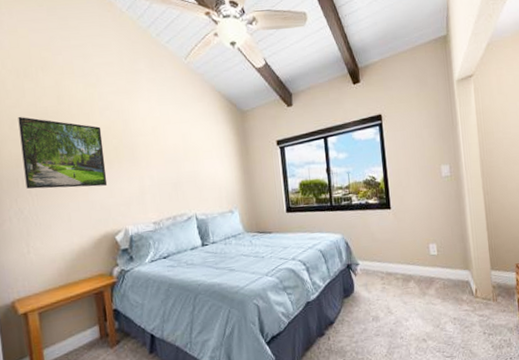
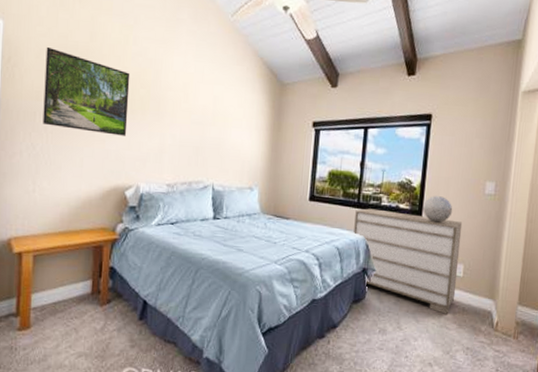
dresser: none [330,205,434,293] -> present [354,208,463,315]
decorative sphere: none [390,186,417,211] -> present [423,196,453,223]

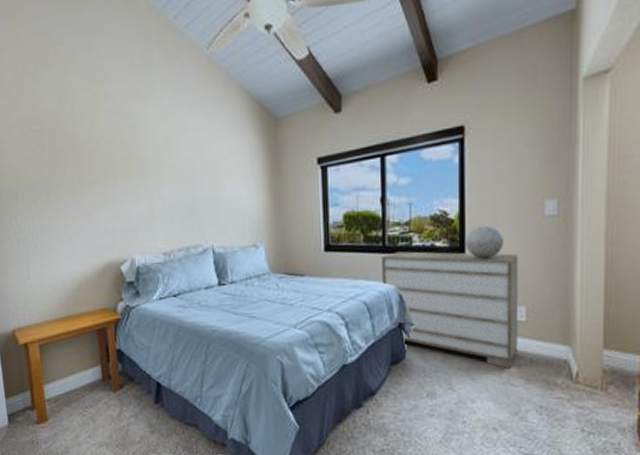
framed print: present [43,47,130,136] -> none [17,120,113,207]

